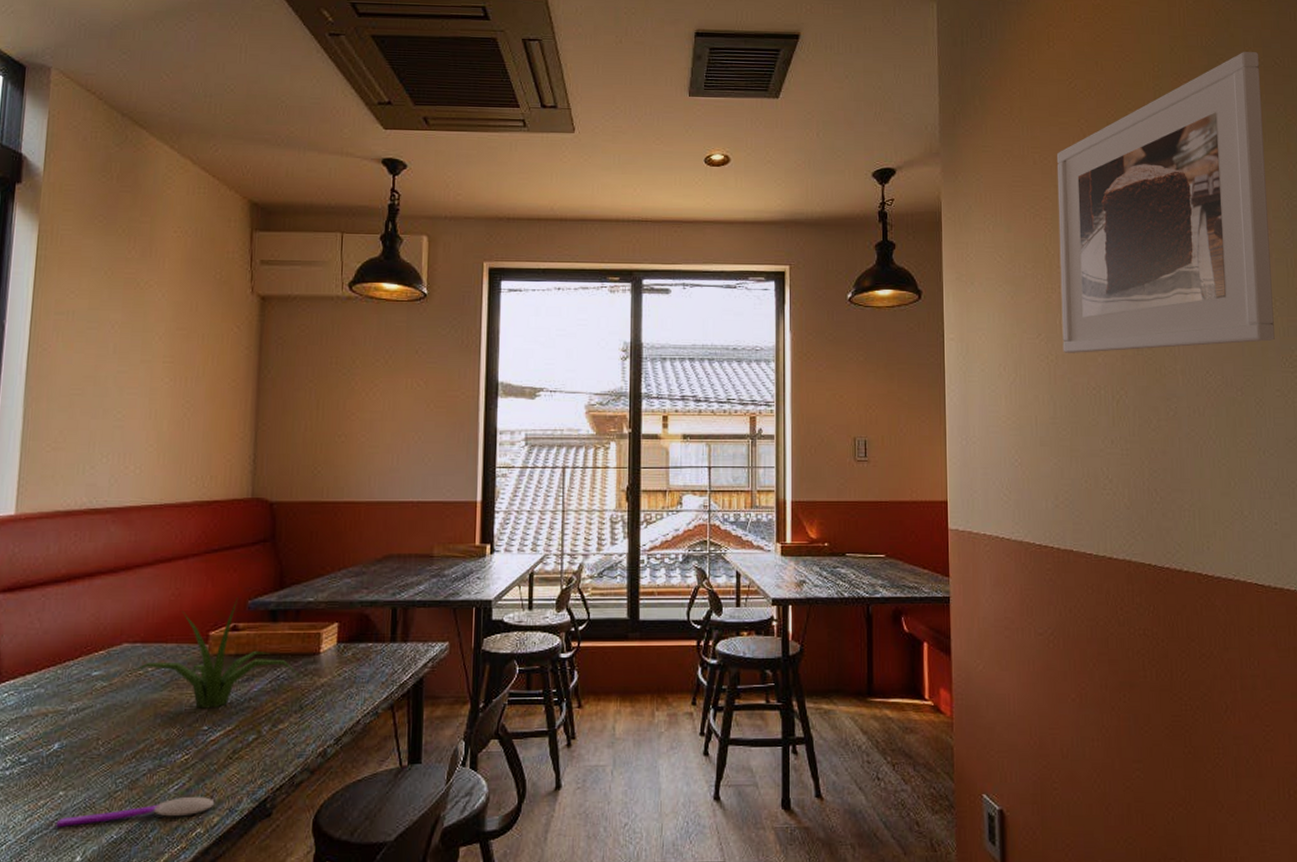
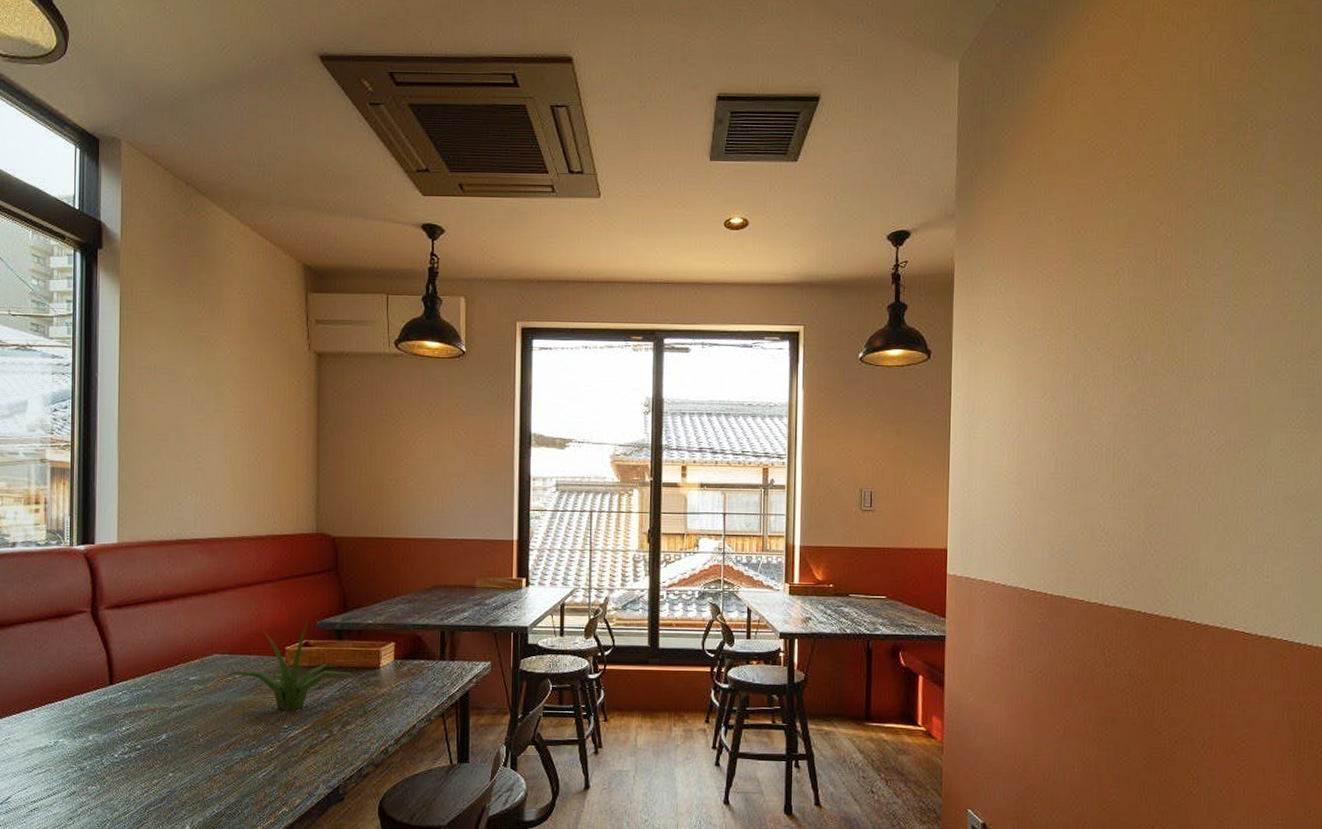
spoon: present [56,796,215,827] -> none [168,781,297,802]
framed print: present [1056,52,1275,353] -> none [1067,107,1293,412]

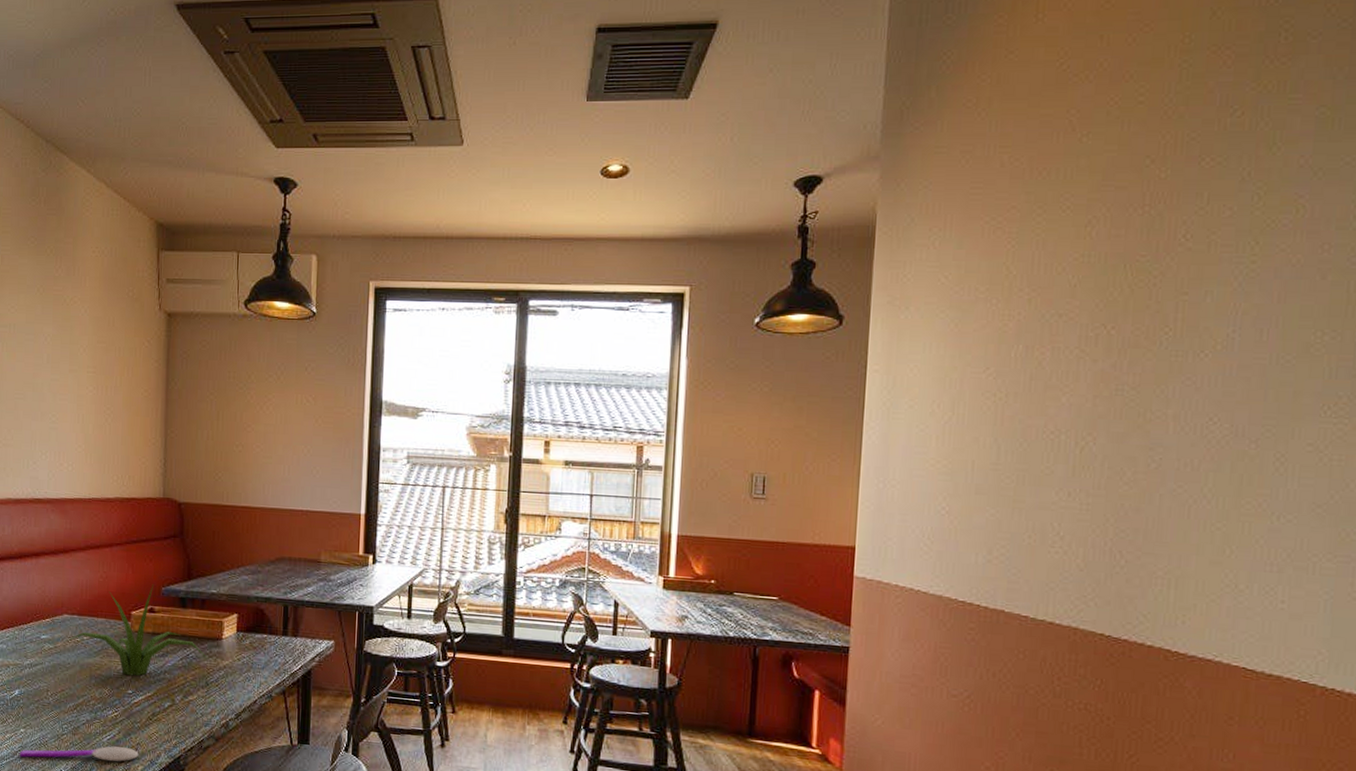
spoon: none [168,781,297,802] -> present [19,746,139,762]

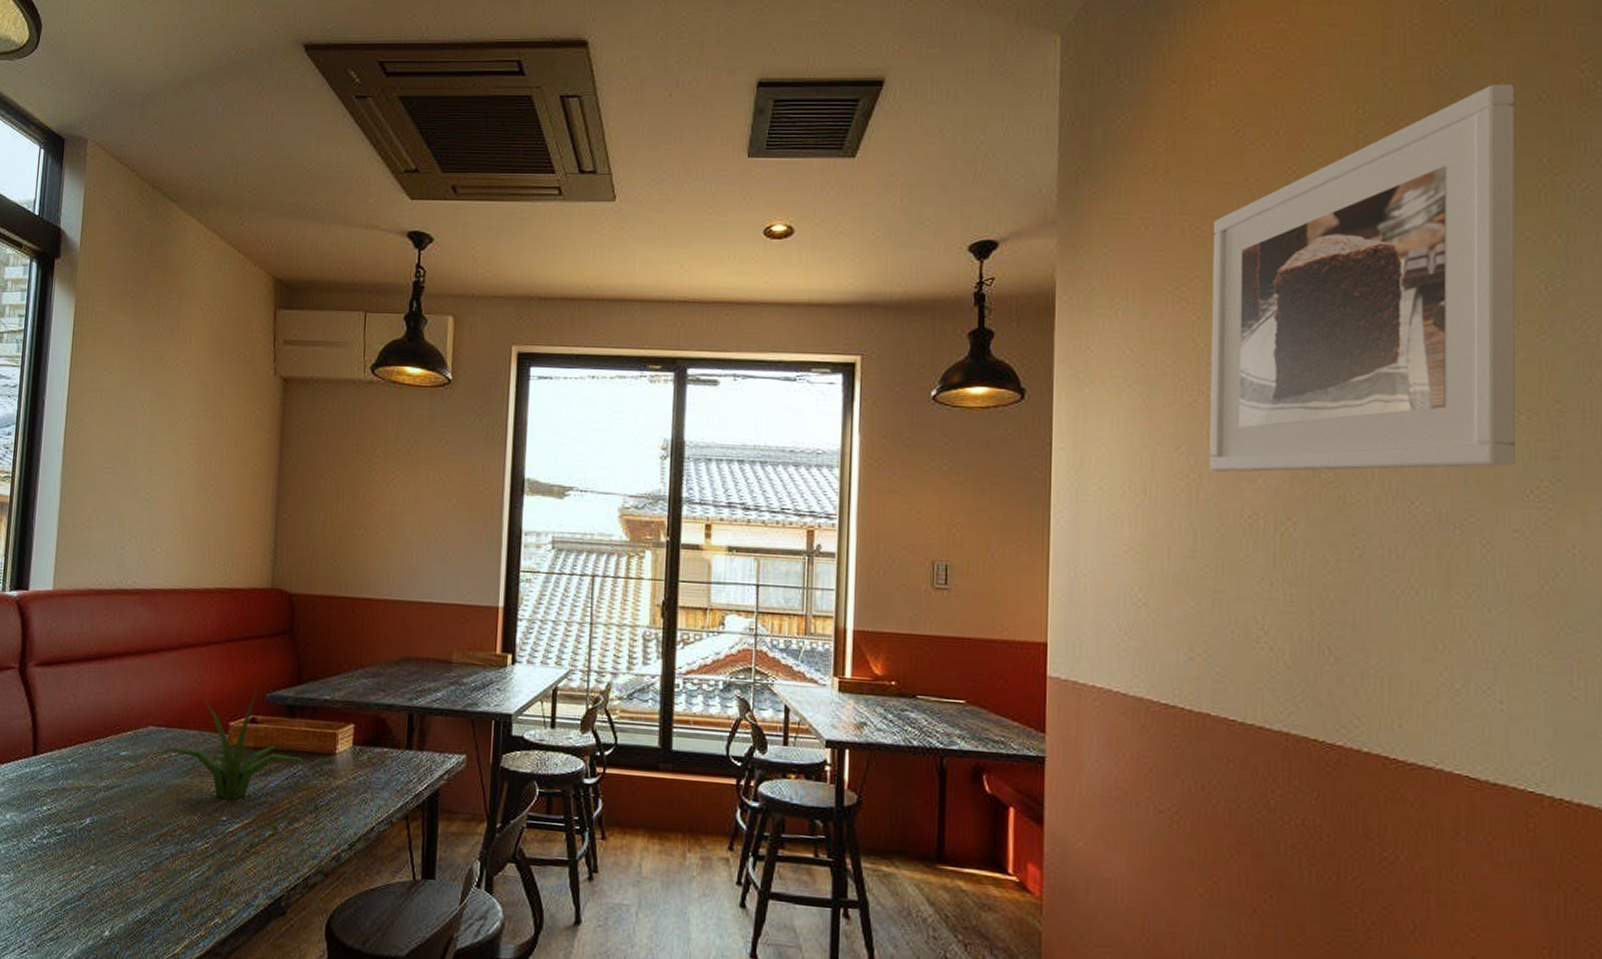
spoon: present [19,746,139,762] -> none [87,885,232,905]
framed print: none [1016,10,1347,392] -> present [1209,85,1516,472]

